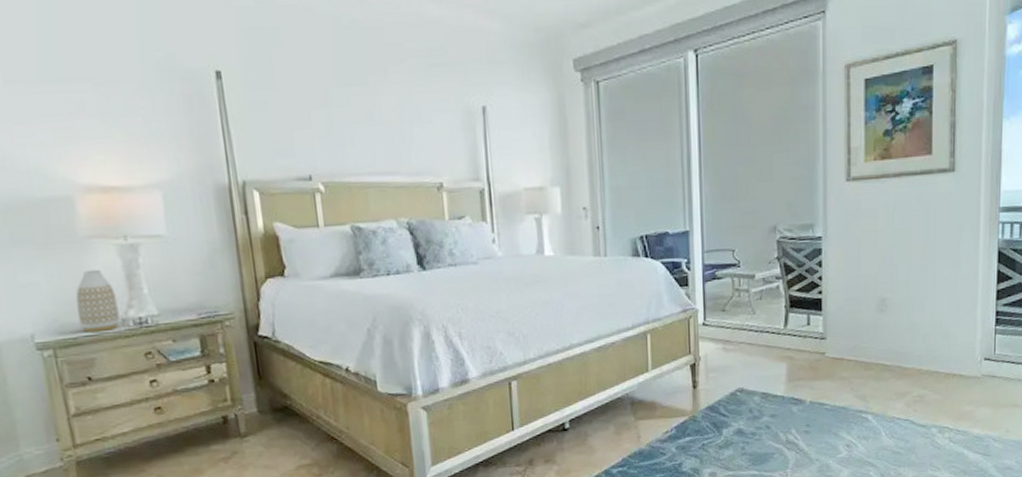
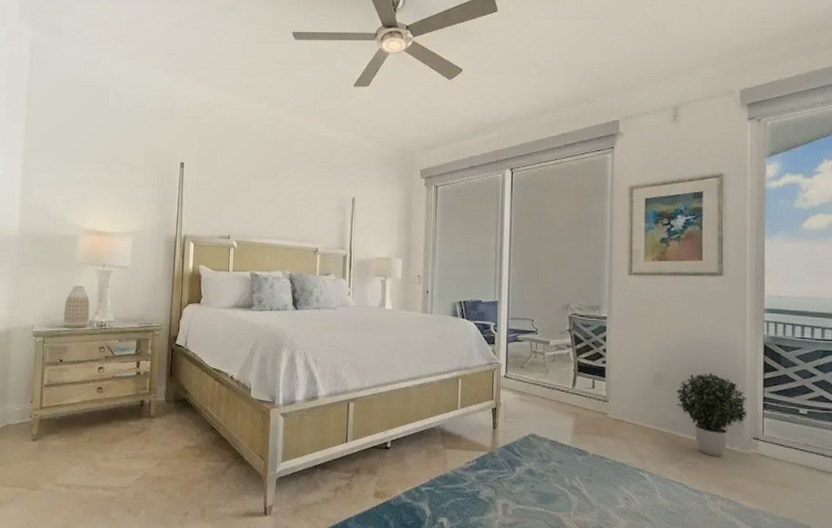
potted plant: none [902,290,980,385] -> present [676,373,749,457]

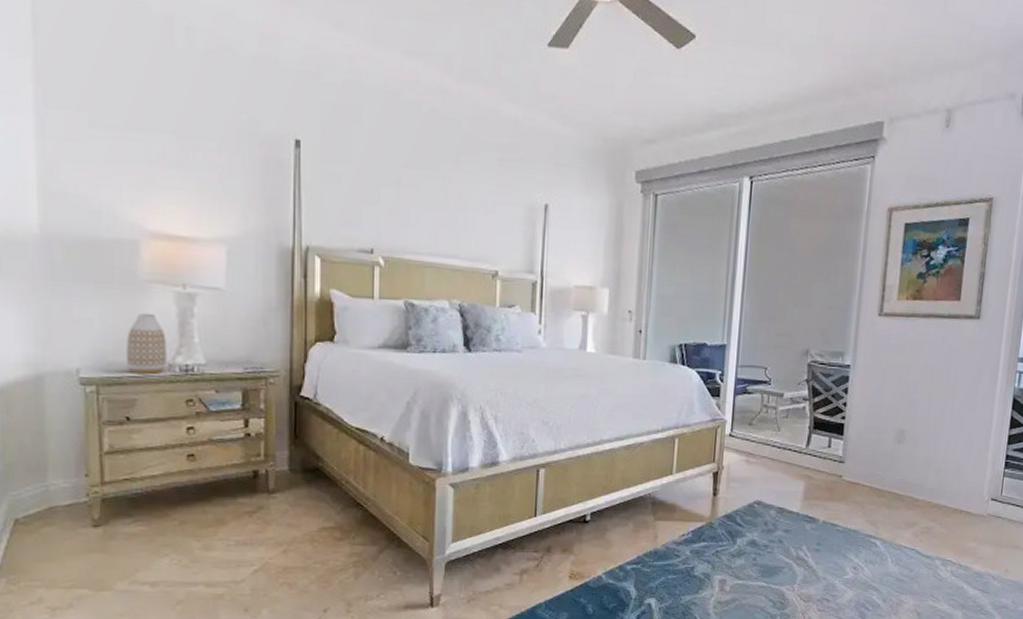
potted plant: present [676,373,749,457] -> none [916,429,990,520]

